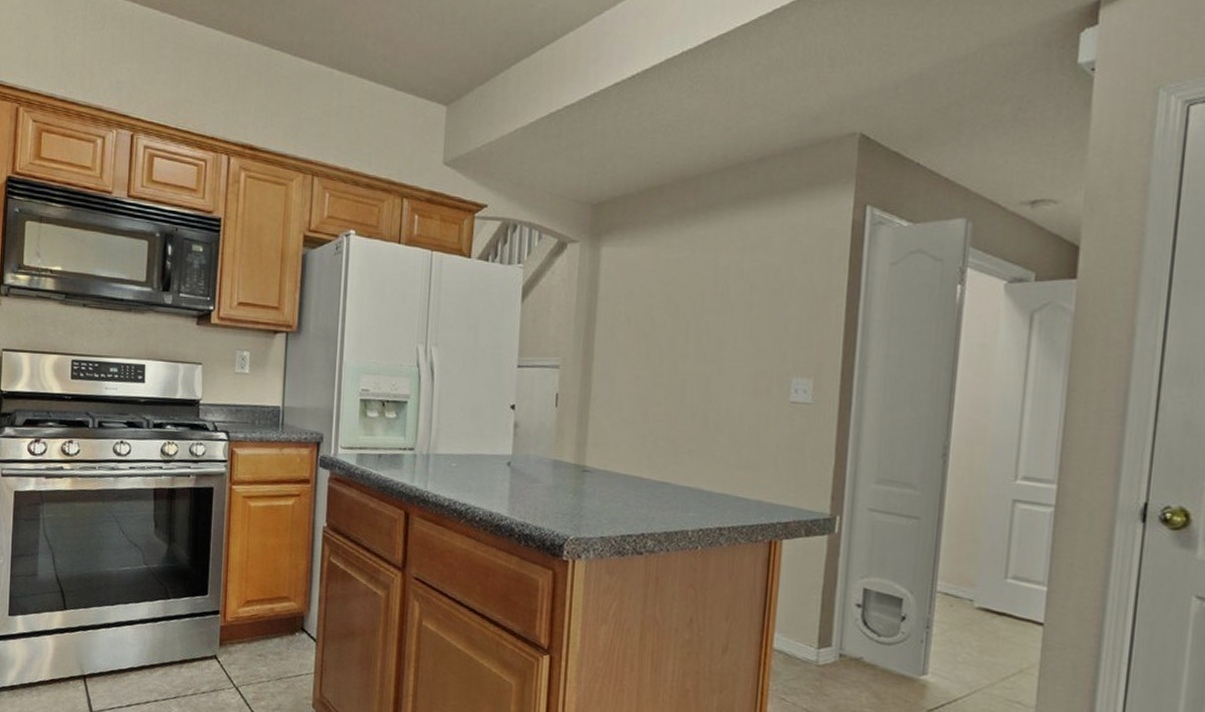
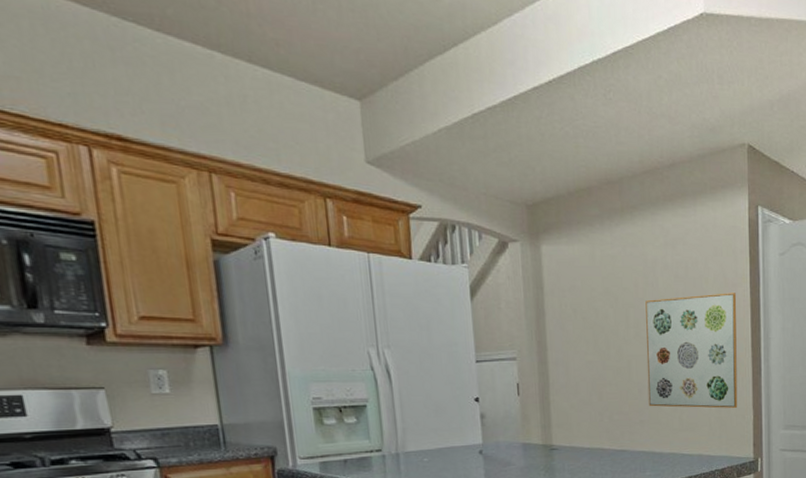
wall art: none [701,307,826,449] -> present [645,293,738,408]

